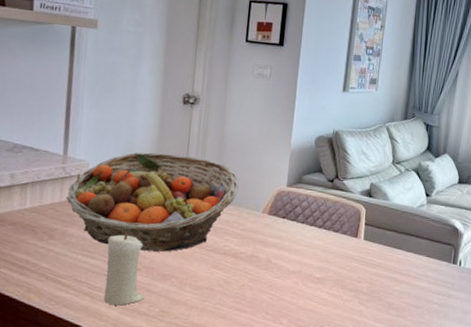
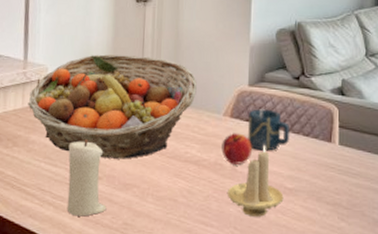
peach: none [258,229,287,257] -> present [221,133,252,165]
candle holder: none [261,239,313,303] -> present [226,144,284,217]
cup: none [283,207,322,245] -> present [248,109,290,151]

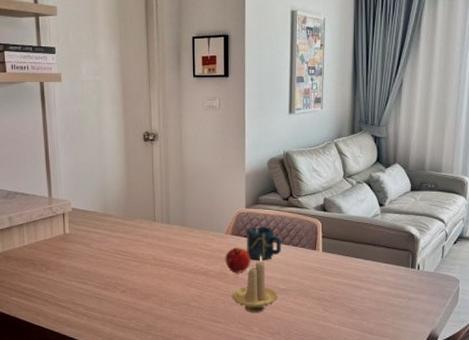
fruit basket: present [28,54,197,159] -> none [56,188,201,275]
candle: present [67,140,107,217] -> none [95,261,132,323]

